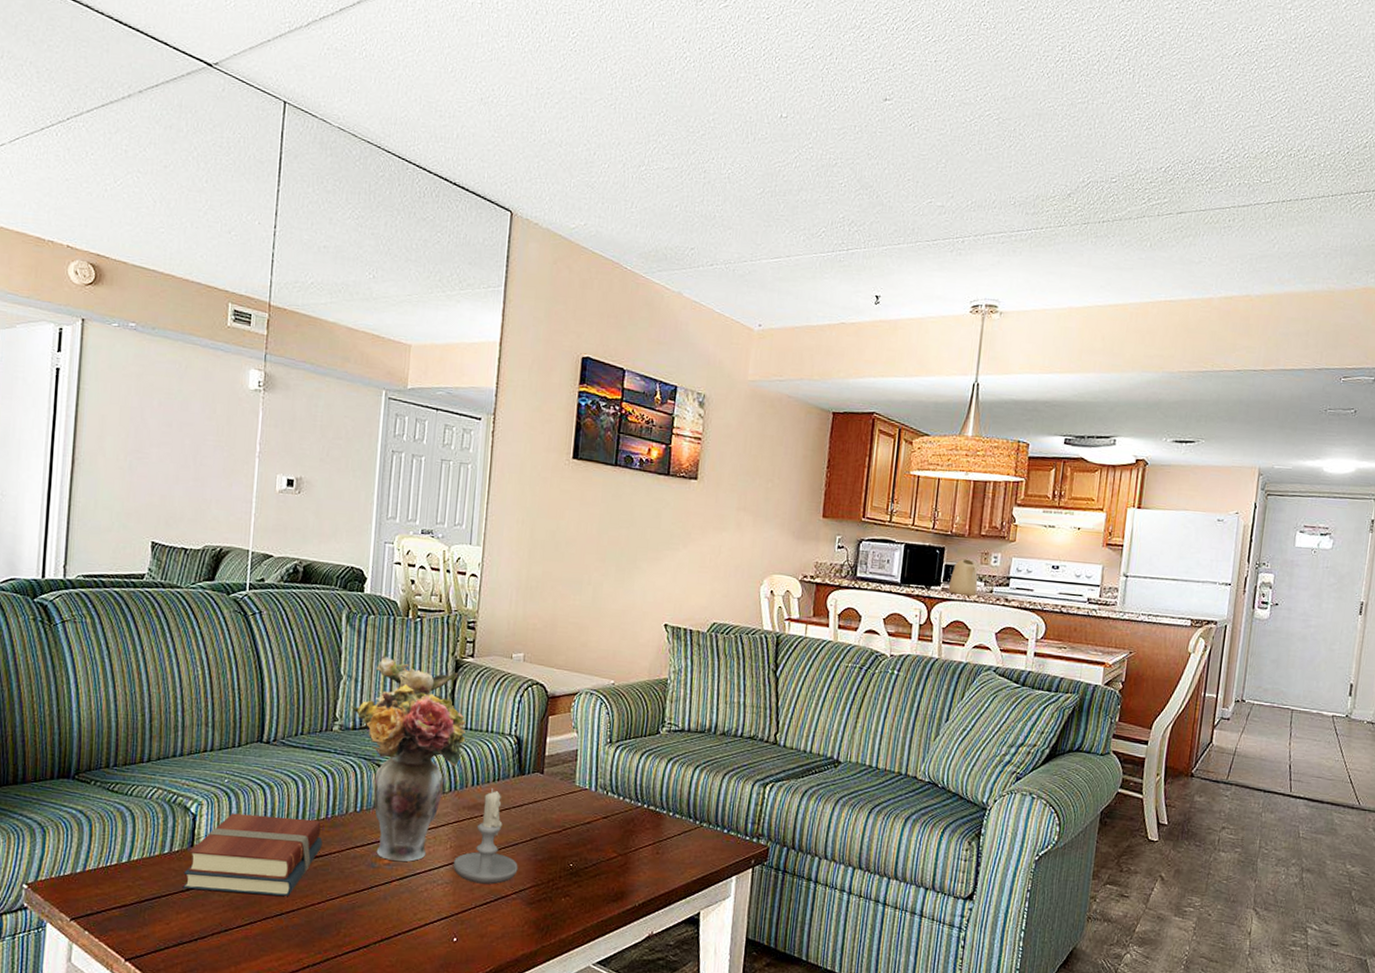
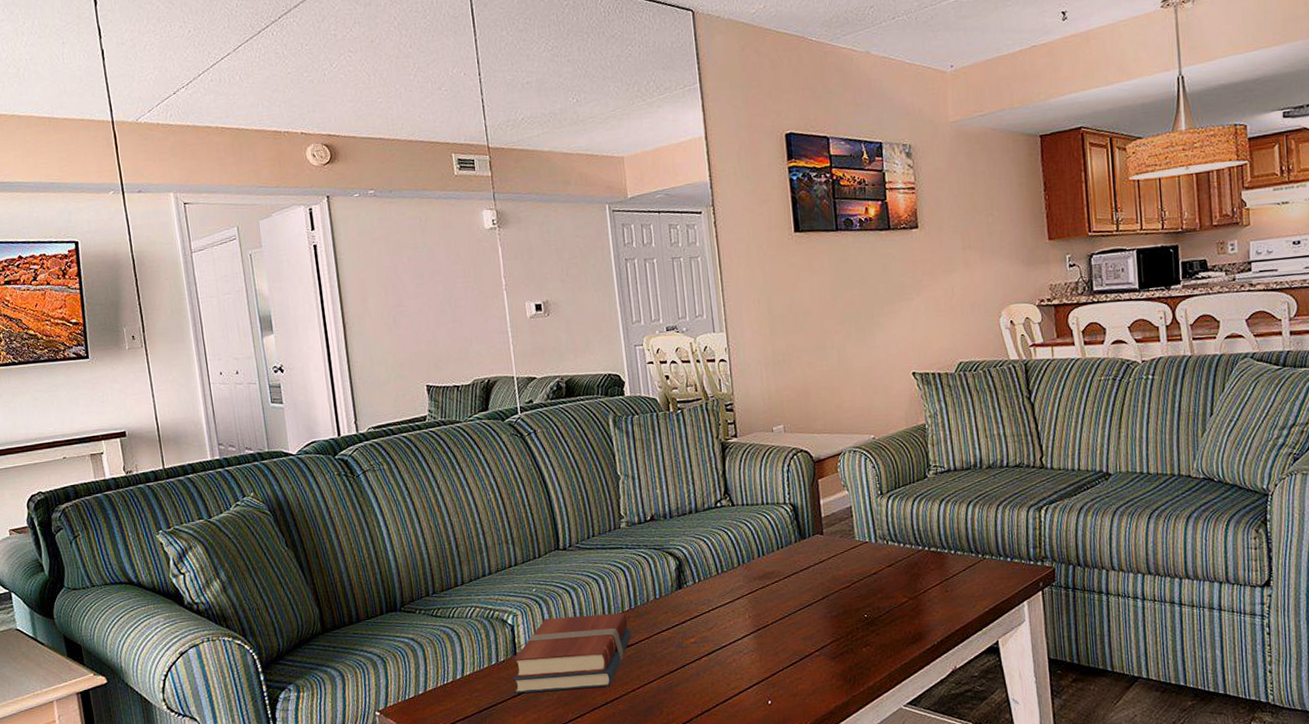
flower arrangement: present [351,655,466,862] -> none [633,450,745,639]
candle: present [452,788,518,885] -> none [754,556,816,647]
kettle: present [948,559,978,597] -> none [1188,252,1219,290]

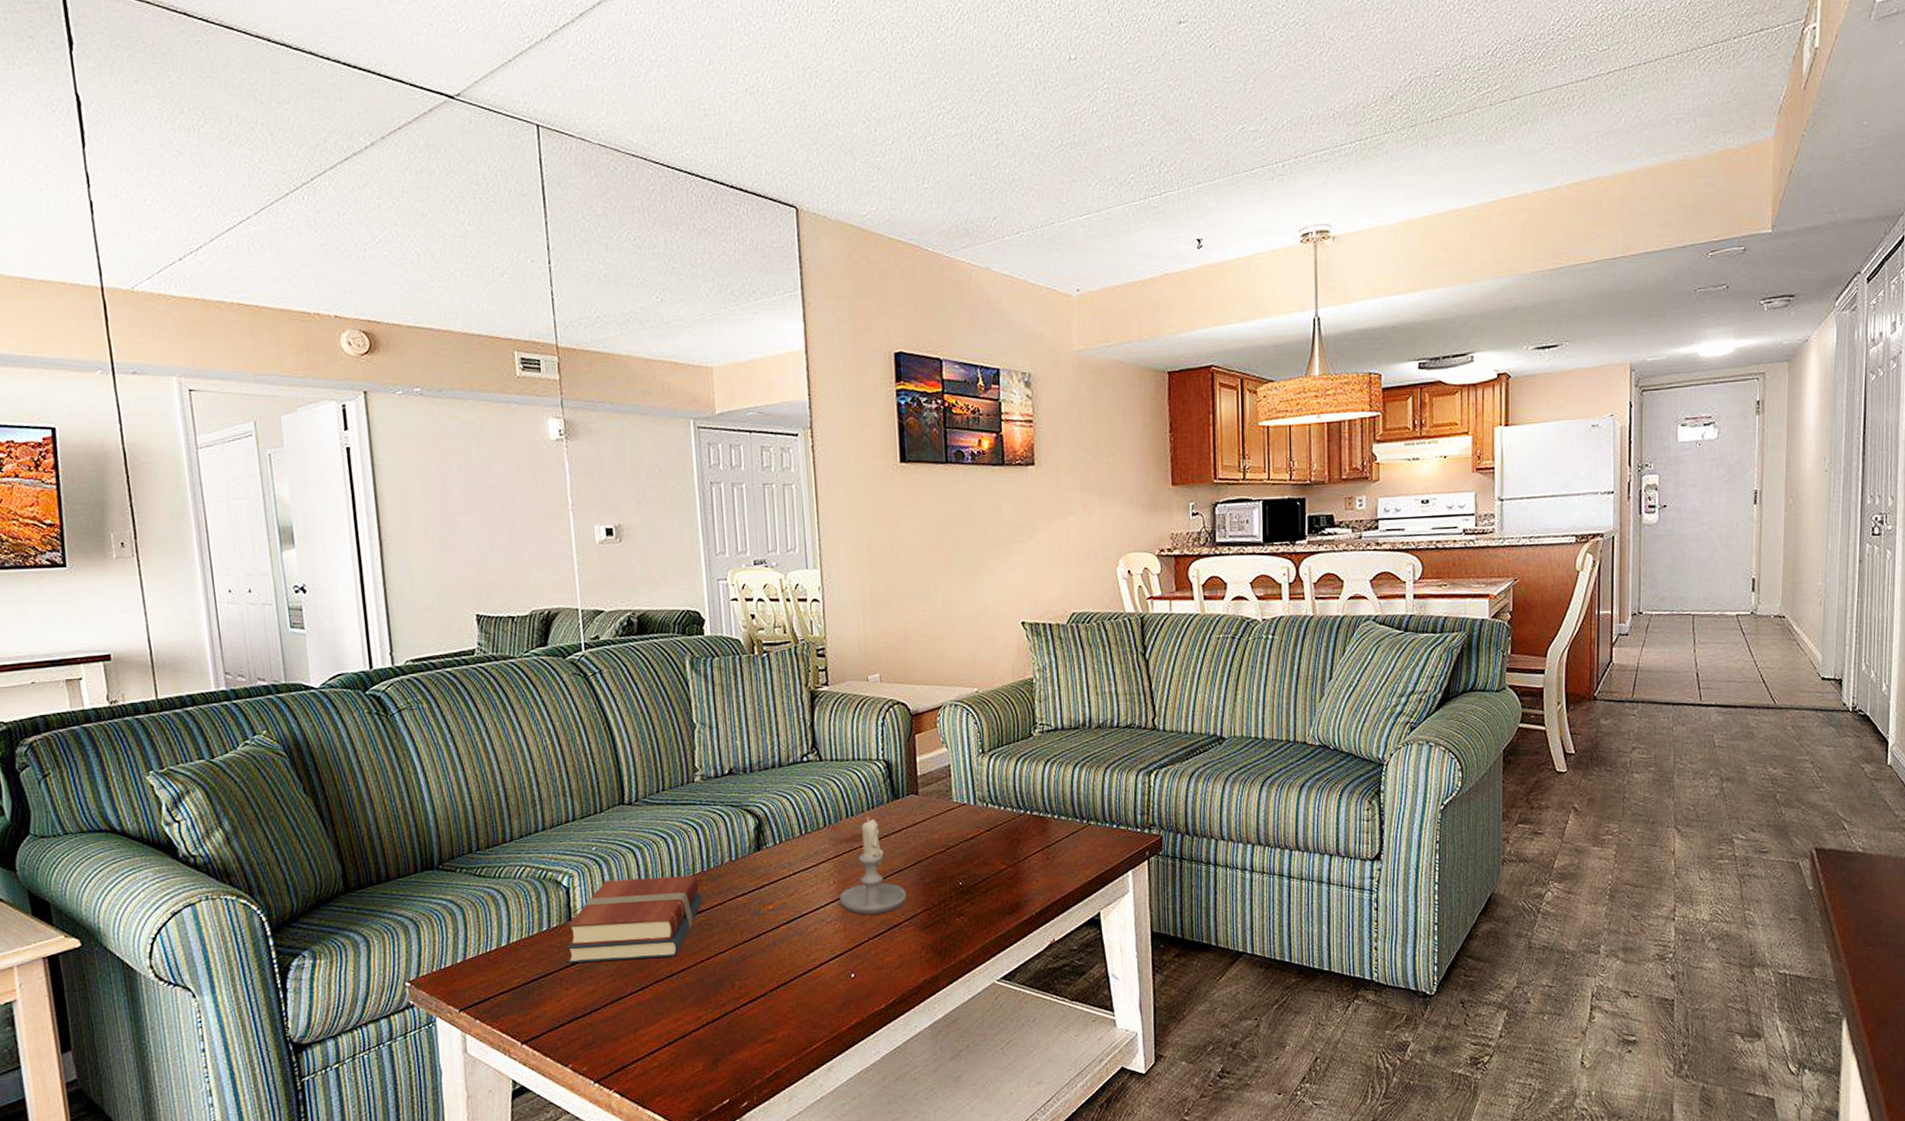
candle: none [754,556,816,647] -> present [839,817,907,916]

